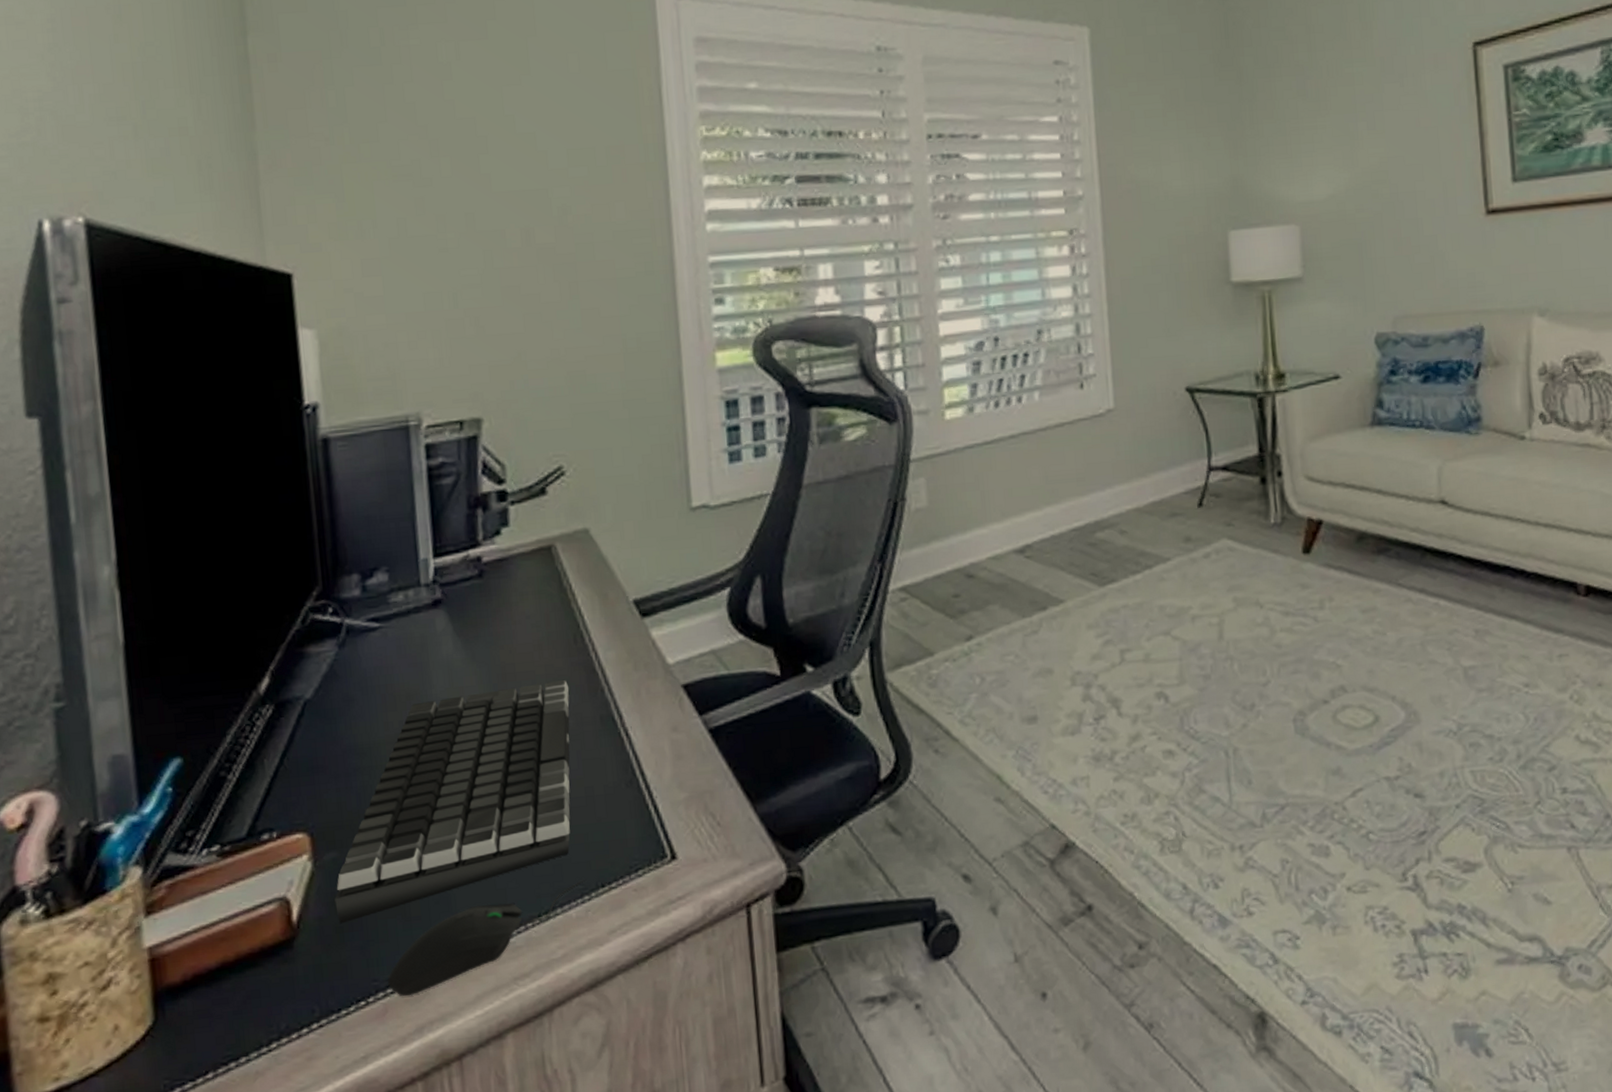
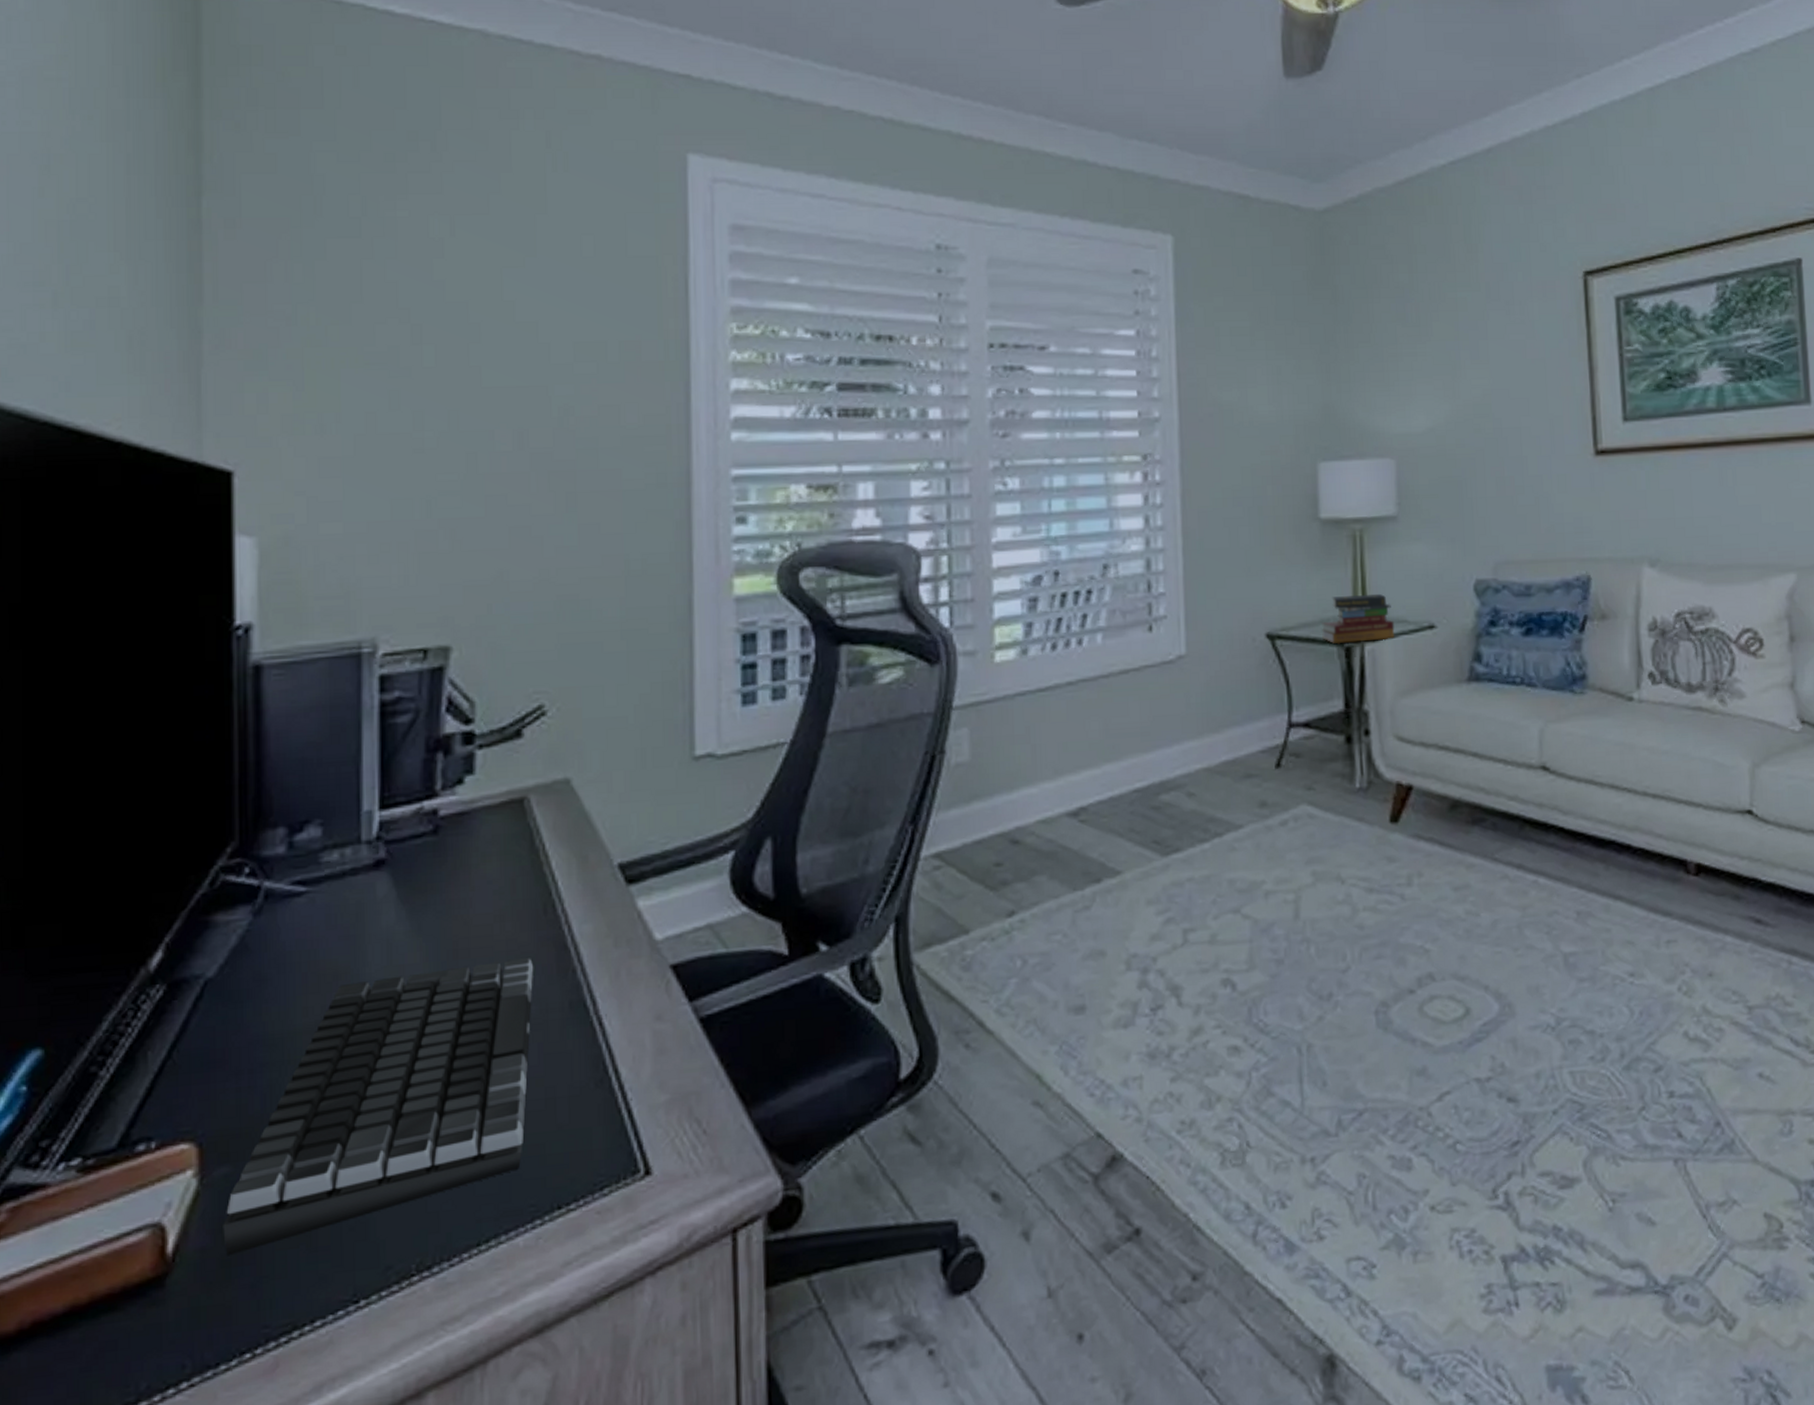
computer mouse: present [388,880,587,996] -> none [282,1200,540,1346]
books: none [1235,348,1303,396] -> present [1321,593,1395,644]

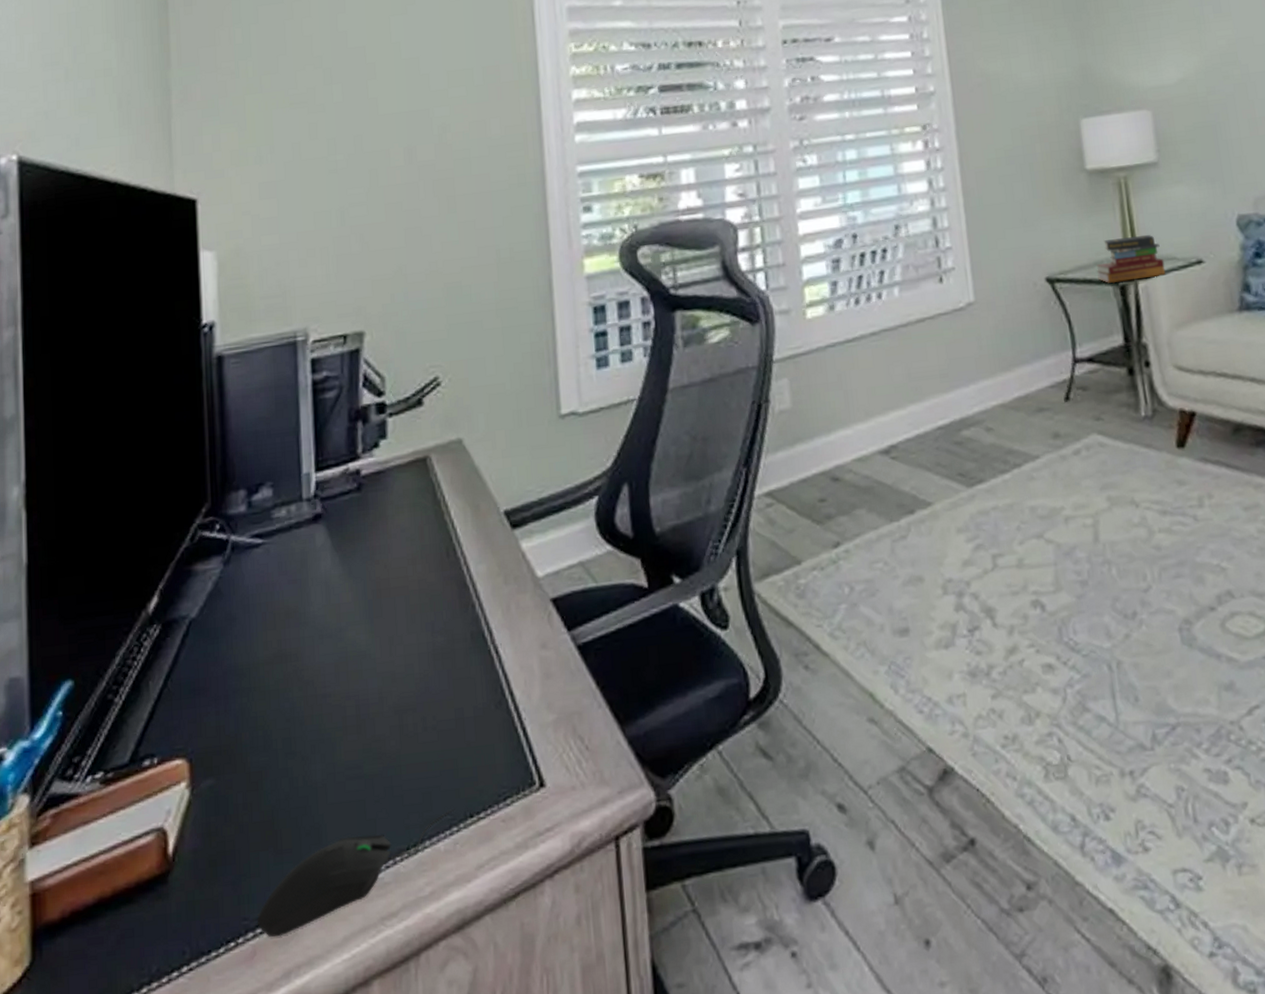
computer keyboard: present [223,957,534,1256] -> none [210,594,441,857]
computer mouse: none [282,1200,540,1346] -> present [257,809,455,937]

